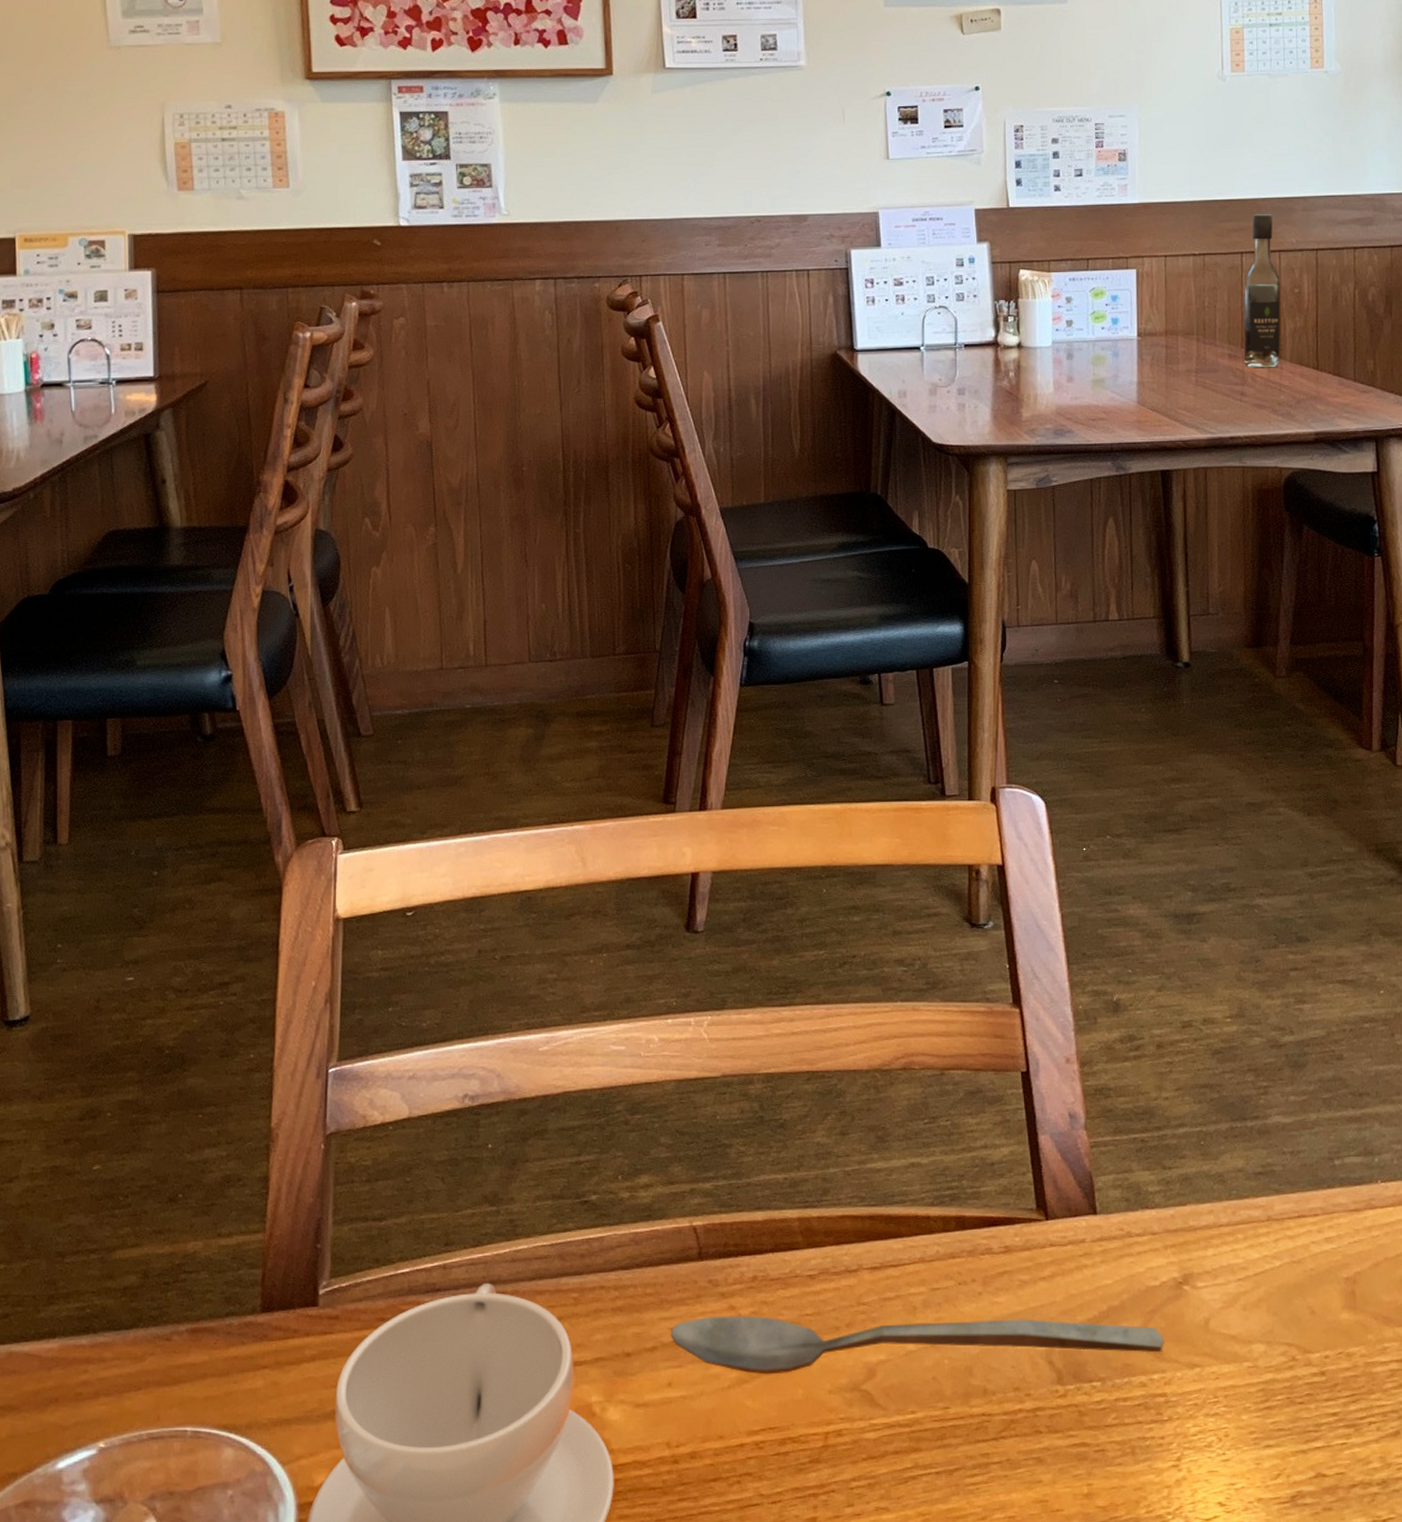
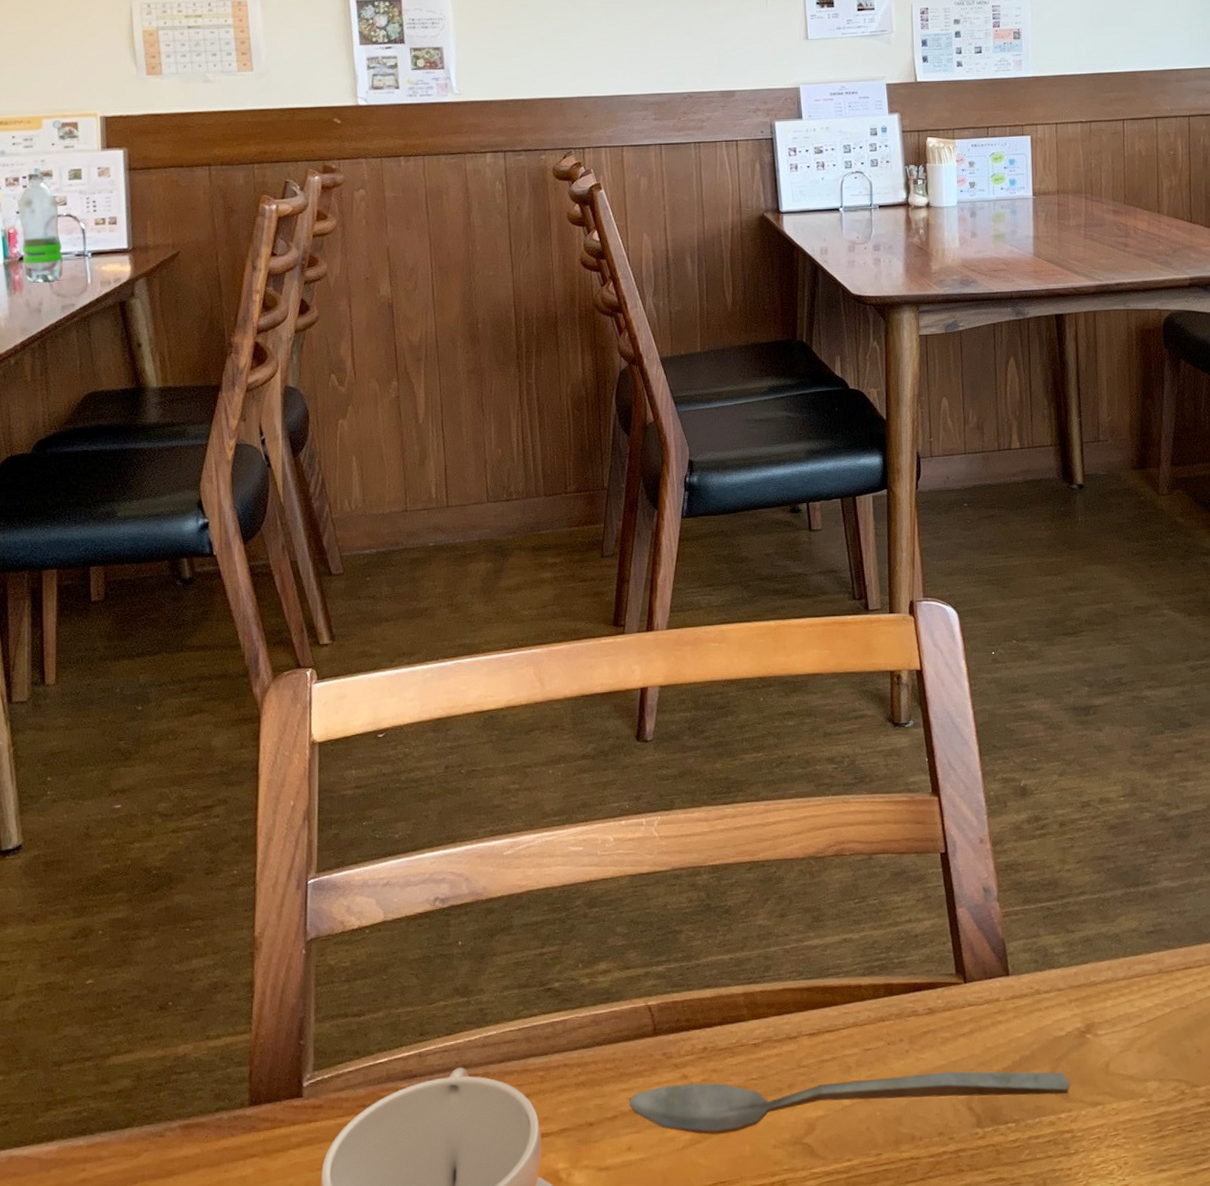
bottle: none [41,294,86,412] -> present [18,173,63,283]
bottle: present [1243,214,1281,368] -> none [1125,85,1159,222]

